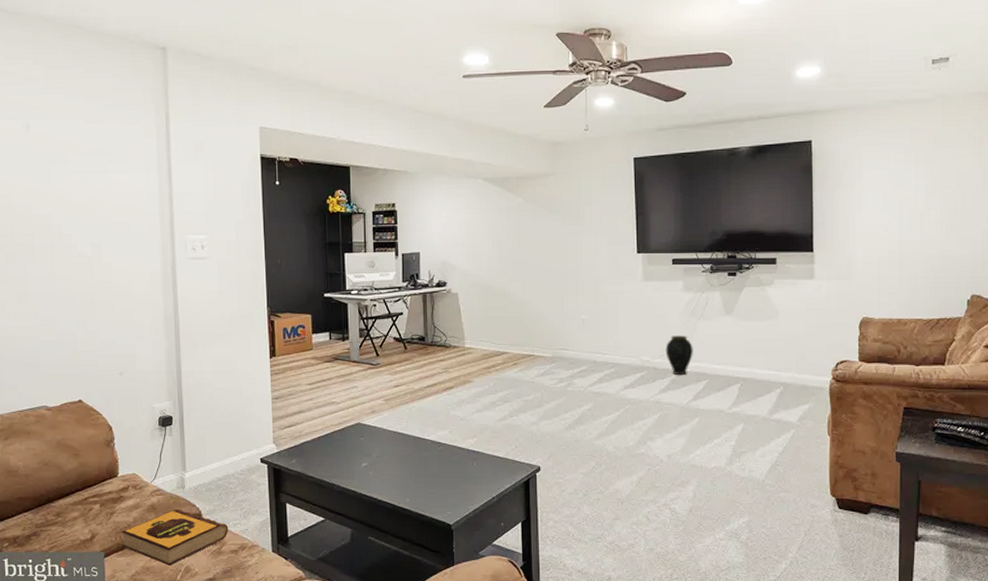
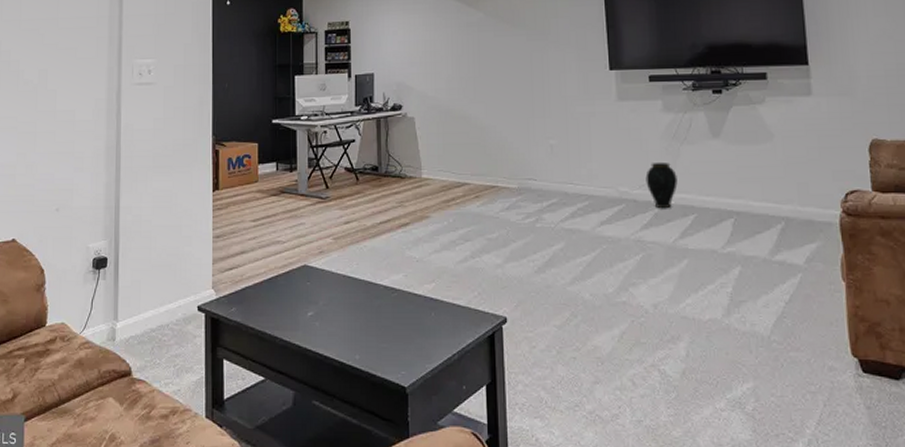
hardback book: present [121,509,229,566] -> none [44,365,160,433]

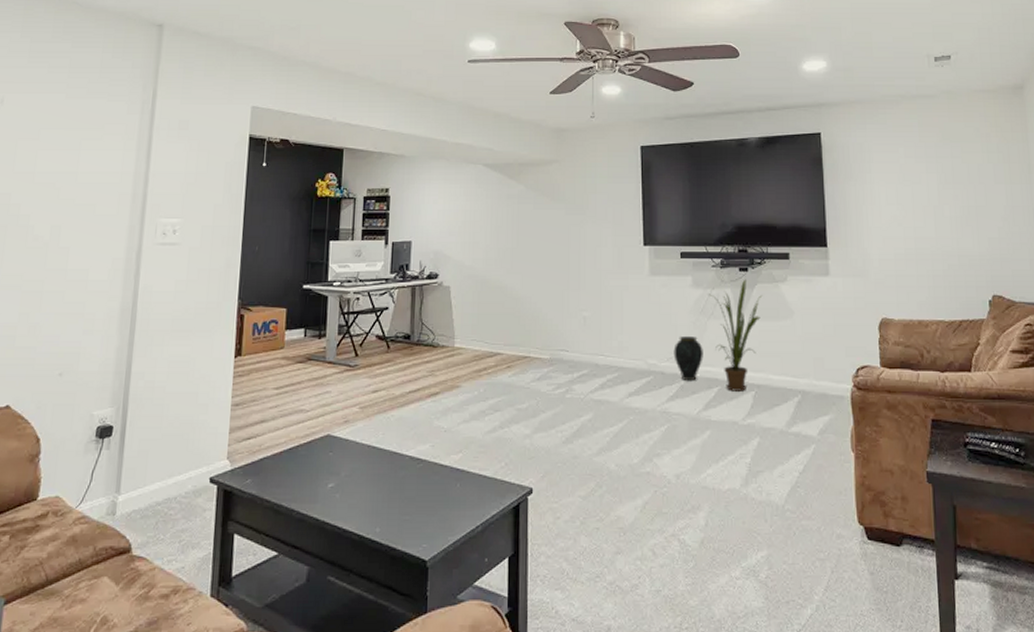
house plant: none [681,101,739,219] -> present [709,279,763,391]

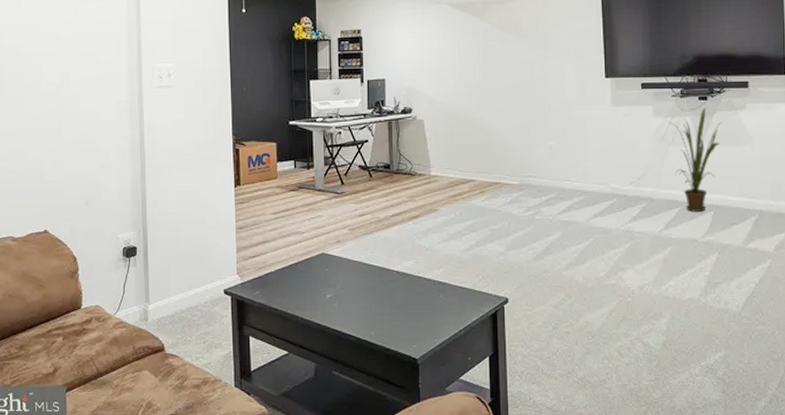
vase: present [673,337,703,382] -> none [636,162,664,203]

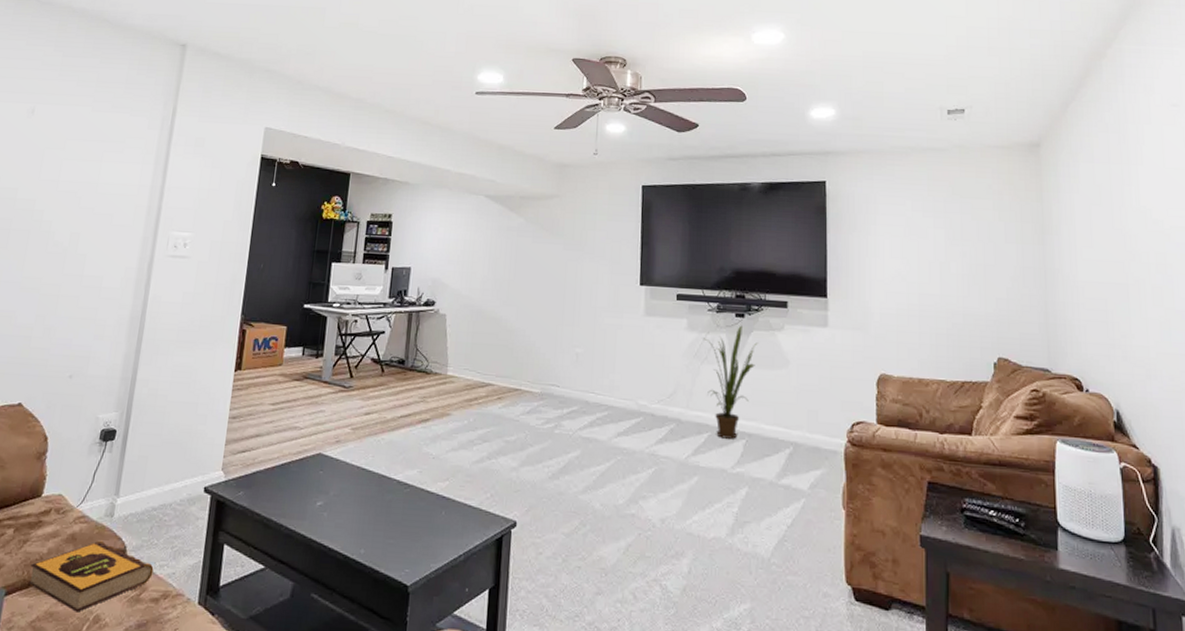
hardback book: none [83,342,191,401] -> present [28,541,154,612]

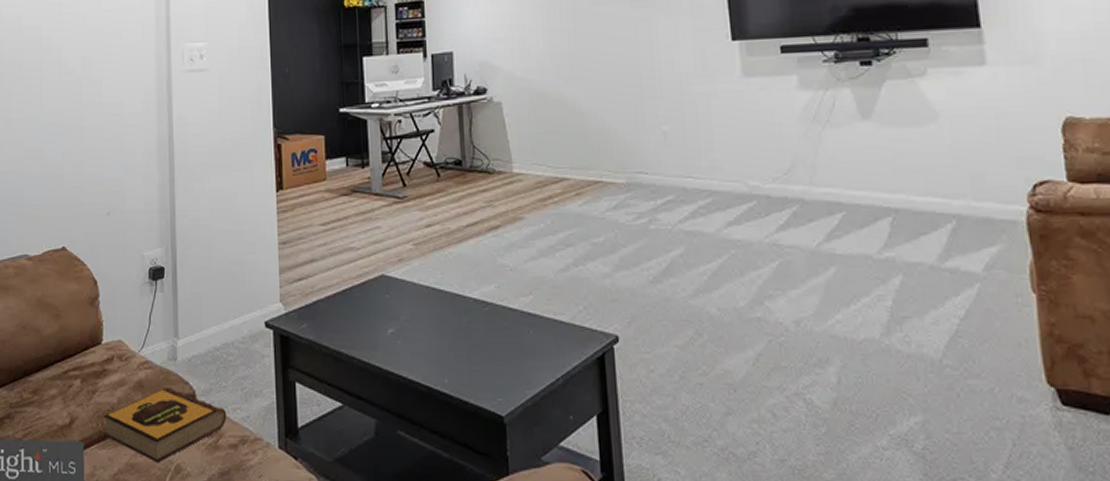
house plant: present [704,325,758,439] -> none [822,75,895,218]

